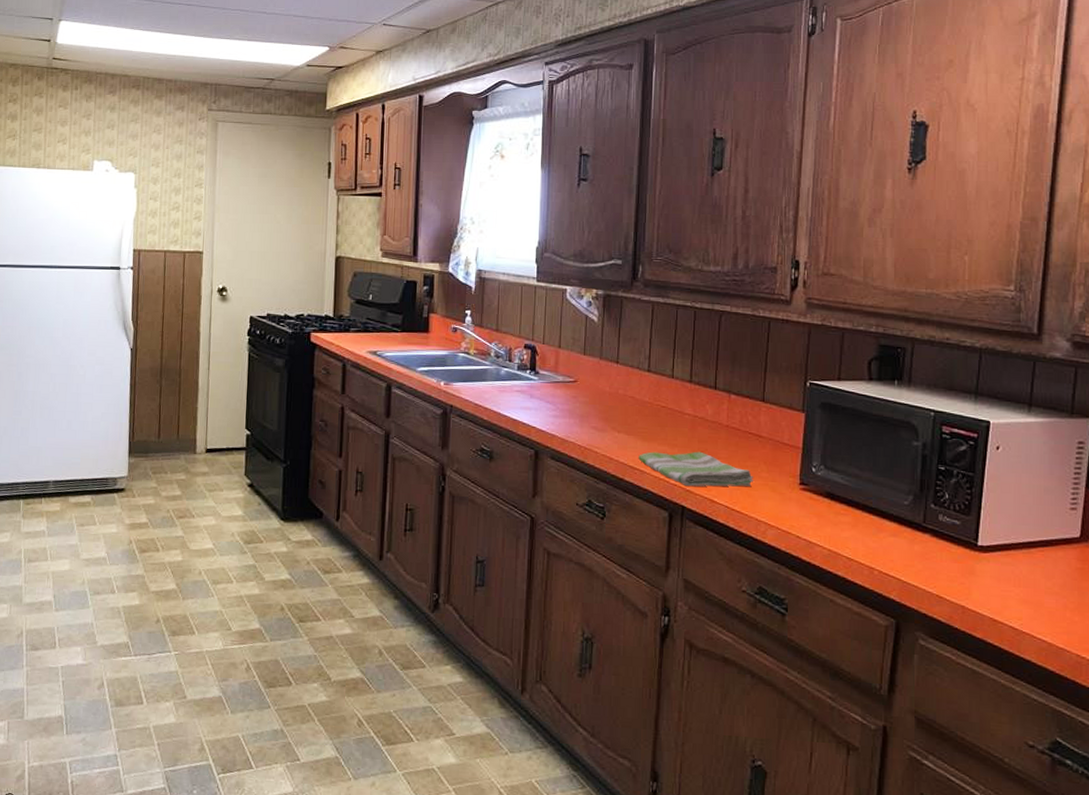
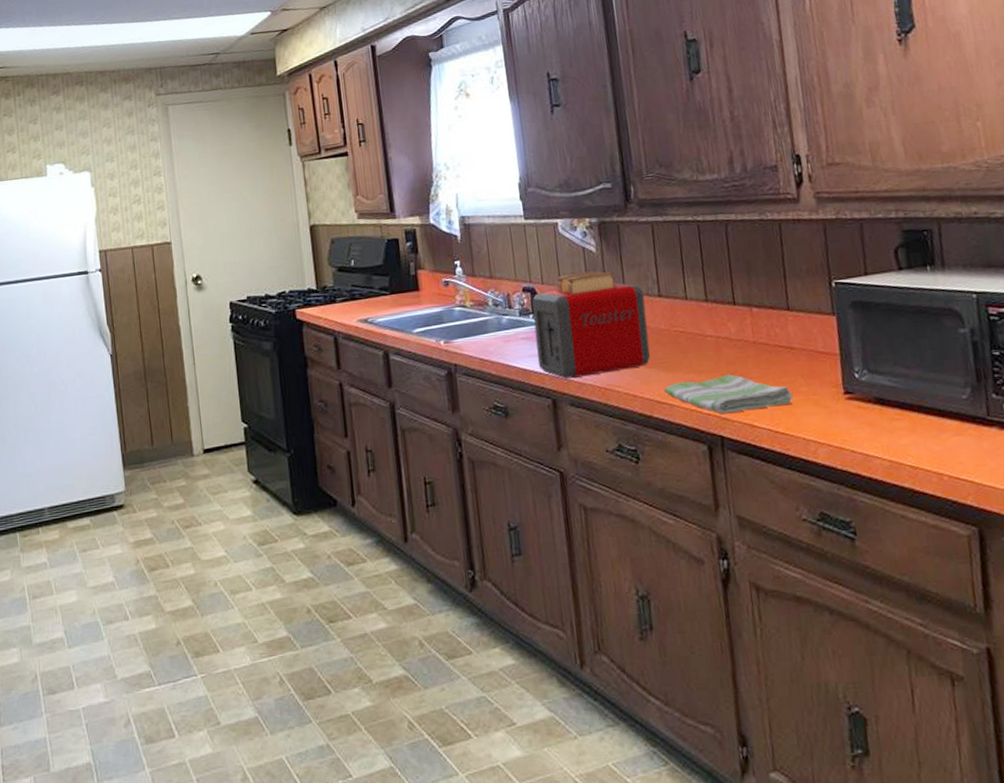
toaster: none [527,338,634,434] -> present [532,270,651,379]

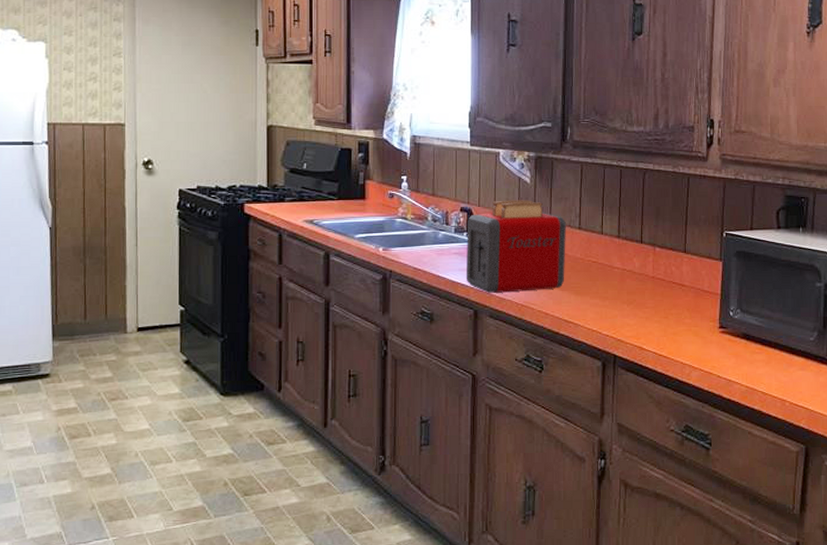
dish towel: present [664,374,793,415] -> none [572,302,678,336]

